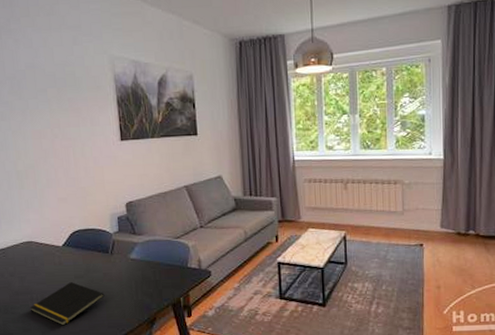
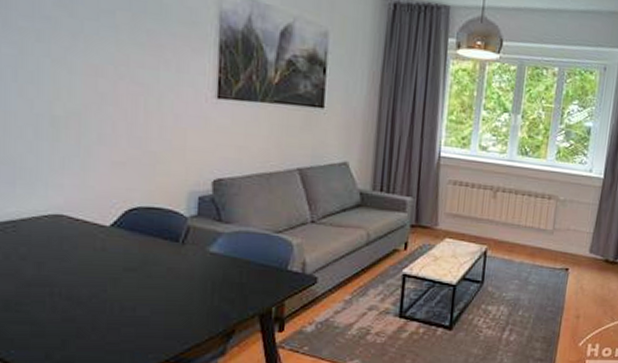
notepad: present [29,282,105,326] -> none [46,276,165,333]

